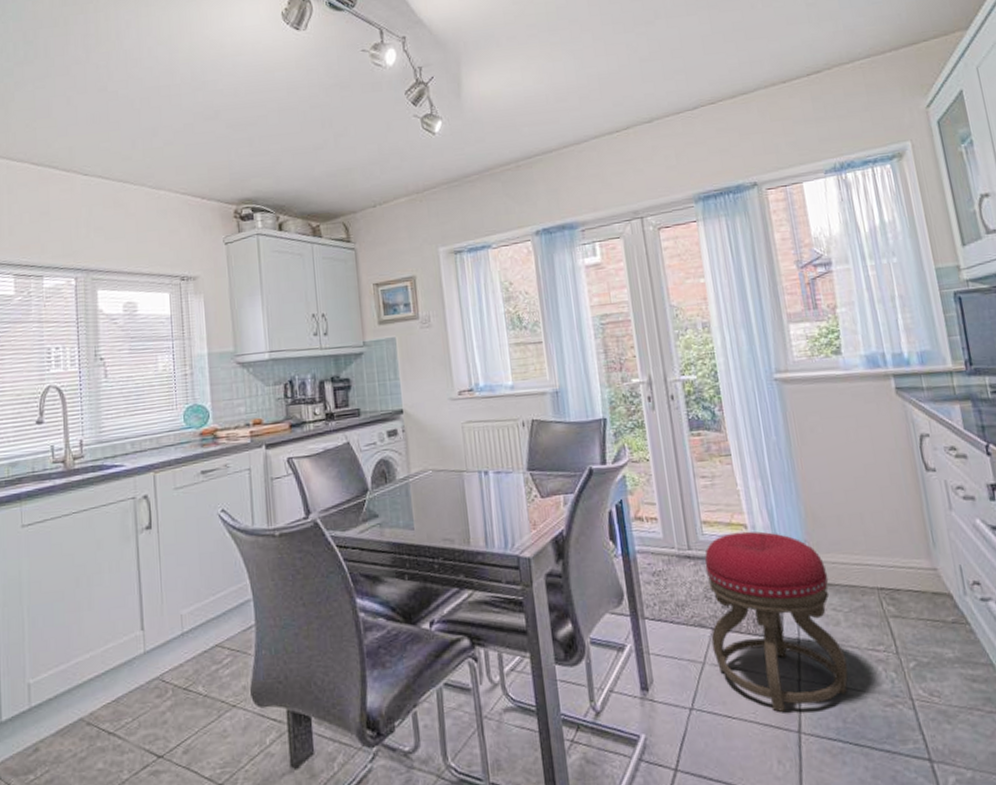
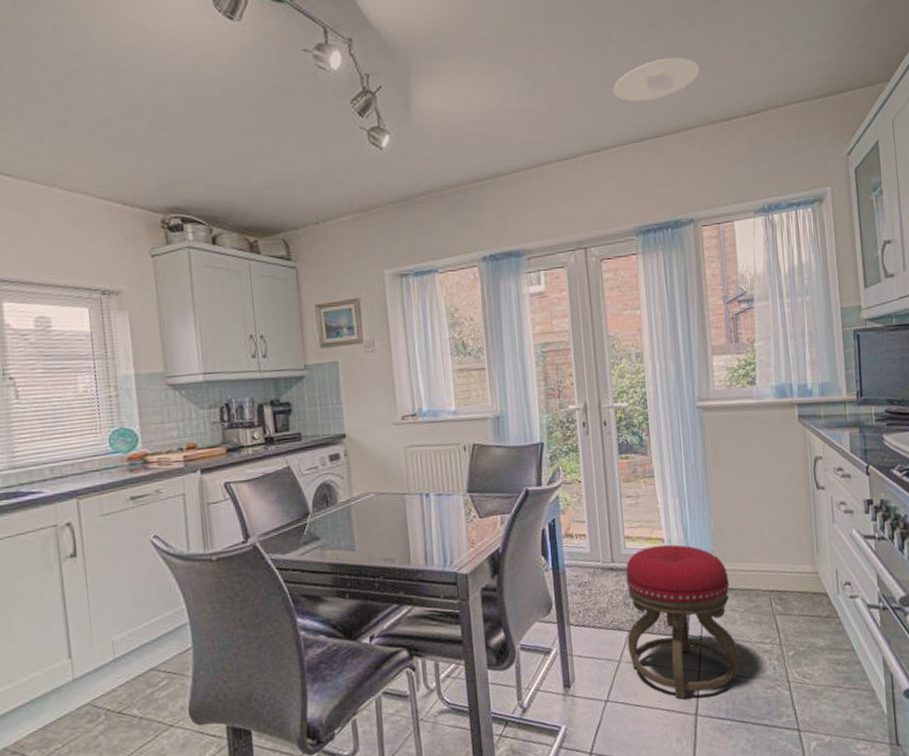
recessed light: none [662,25,753,72] -> present [613,58,700,101]

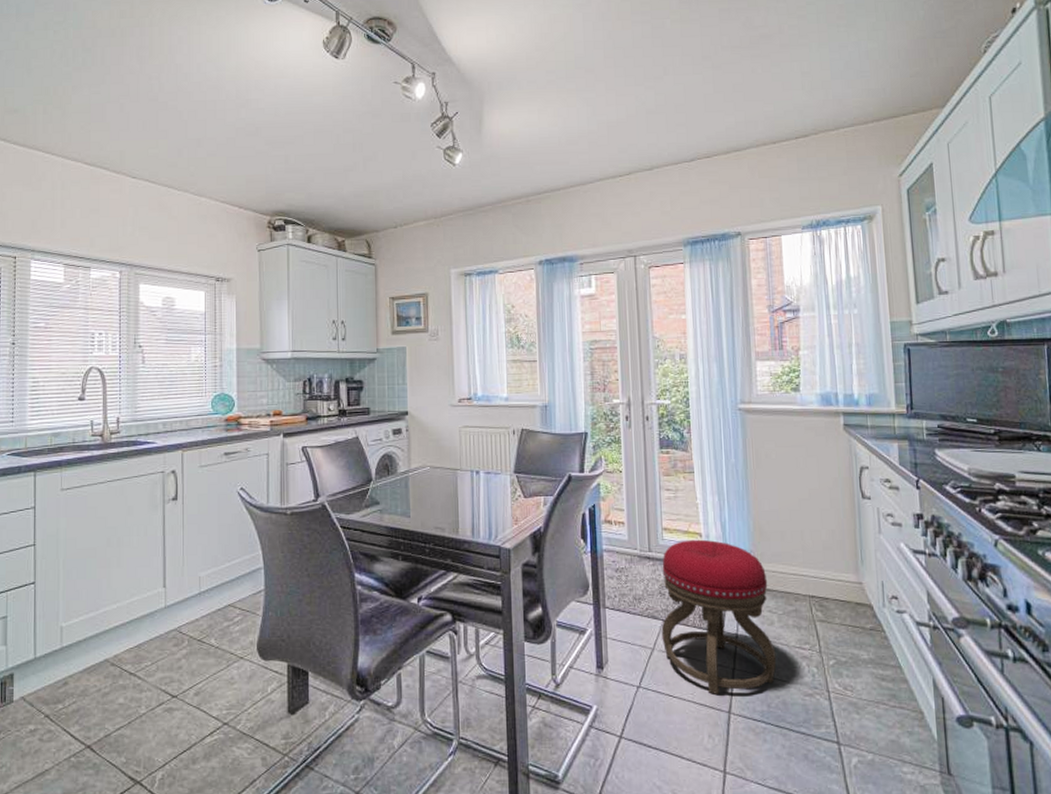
recessed light: present [613,58,700,101] -> none [667,87,751,125]

